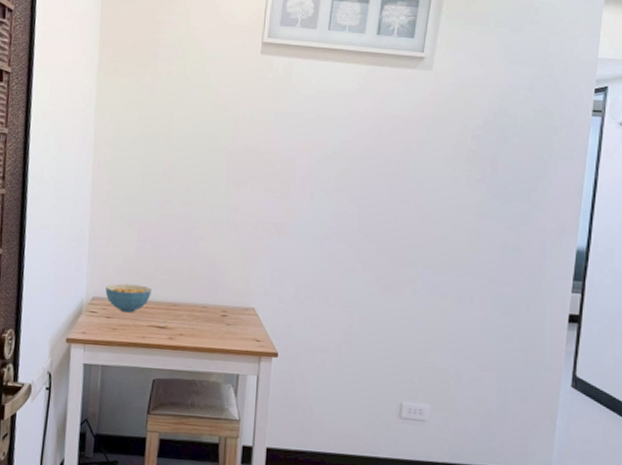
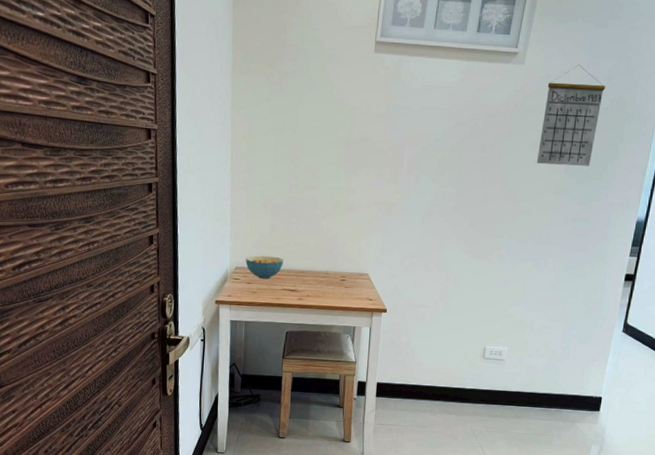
calendar: none [453,71,528,185] -> present [537,64,606,166]

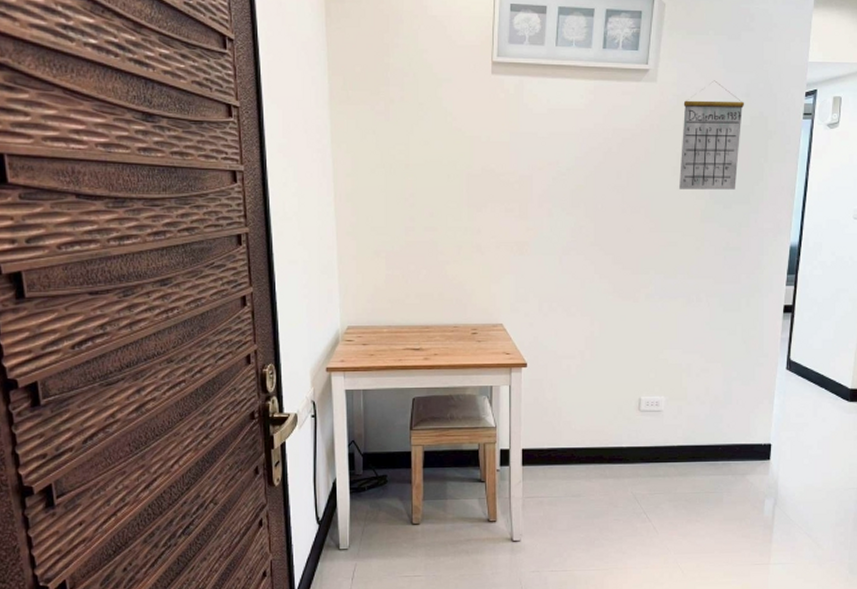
cereal bowl: present [245,255,284,279] -> none [359,311,404,339]

